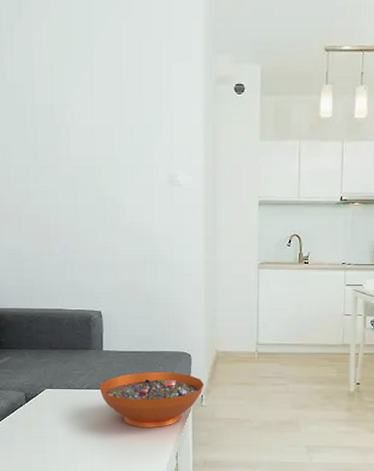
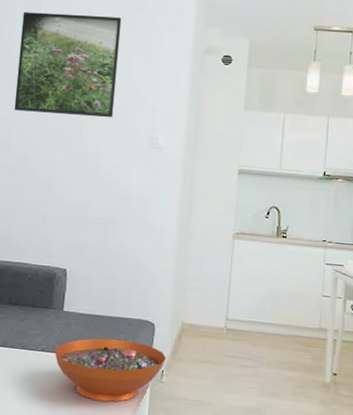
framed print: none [23,48,130,158] -> present [14,12,122,118]

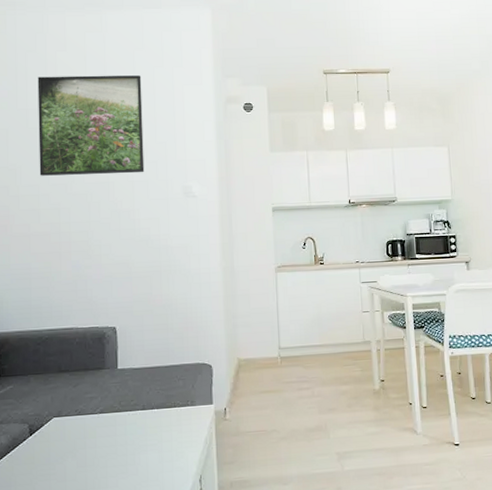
decorative bowl: present [55,338,166,402] -> none [114,386,227,451]

